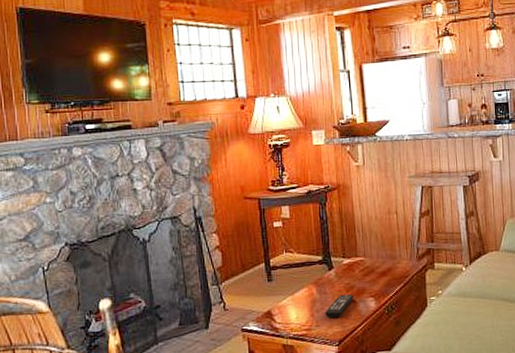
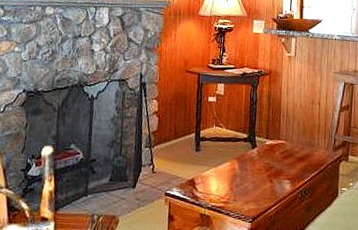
remote control: present [325,294,354,318] -> none [243,173,272,195]

